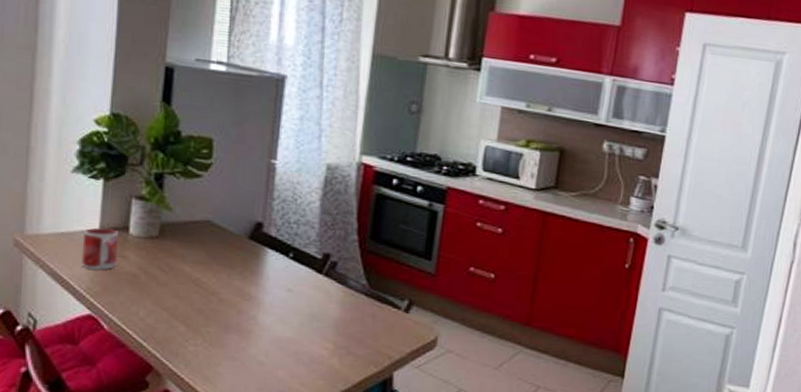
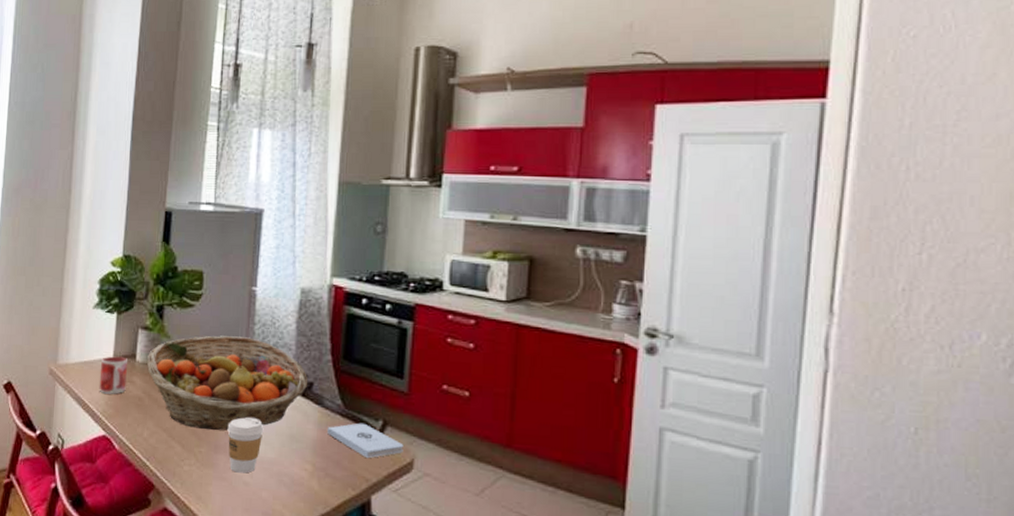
fruit basket: none [143,210,332,310] -> present [147,336,308,431]
coffee cup: none [240,296,282,353] -> present [227,417,264,474]
notepad: none [350,302,428,337] -> present [327,423,404,459]

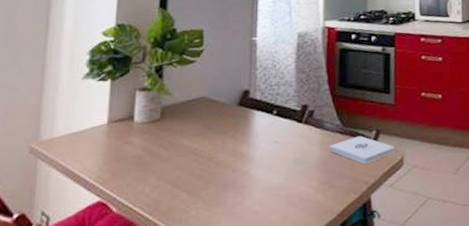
mug: present [99,356,127,394] -> none [91,120,125,160]
fruit basket: present [147,336,308,431] -> none [147,81,310,174]
coffee cup: present [227,417,264,474] -> none [234,151,270,205]

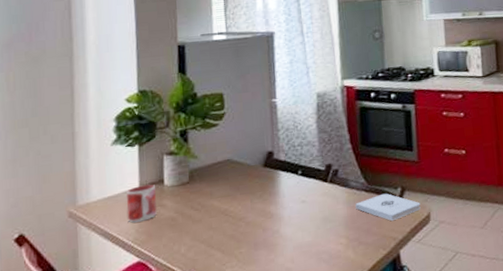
mug: none [91,120,125,160] -> present [126,184,158,223]

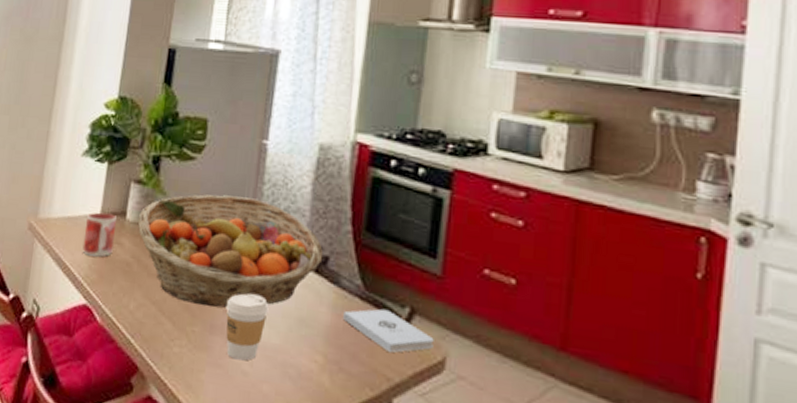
fruit basket: none [176,143,334,234] -> present [138,195,323,308]
coffee cup: none [264,211,299,262] -> present [226,293,269,361]

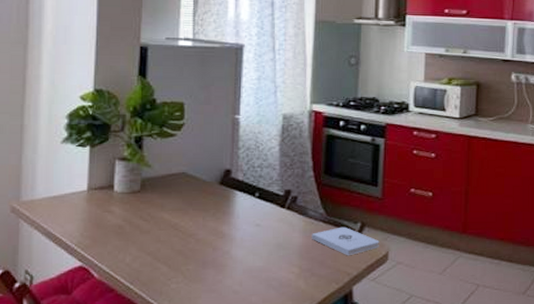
mug: present [82,212,116,257] -> none [72,188,105,226]
fruit basket: present [138,195,323,308] -> none [127,161,293,249]
coffee cup: present [226,293,269,361] -> none [215,233,252,284]

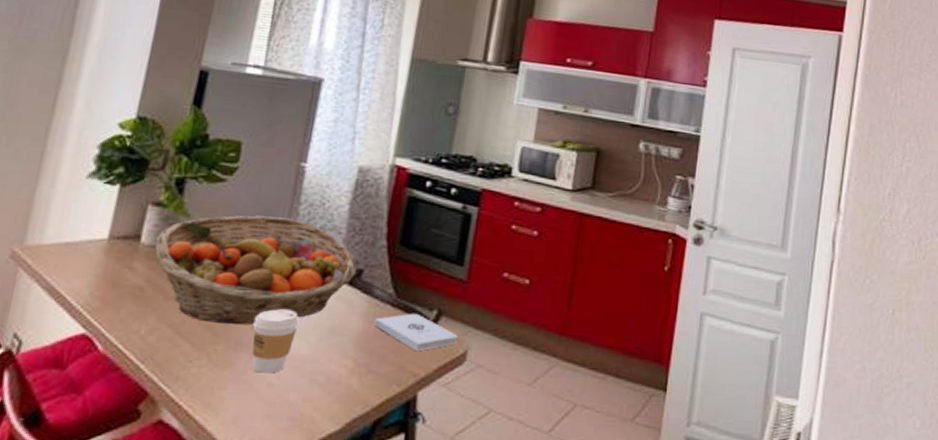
fruit basket: none [127,161,293,249] -> present [154,216,358,325]
coffee cup: none [215,233,252,284] -> present [252,309,300,374]

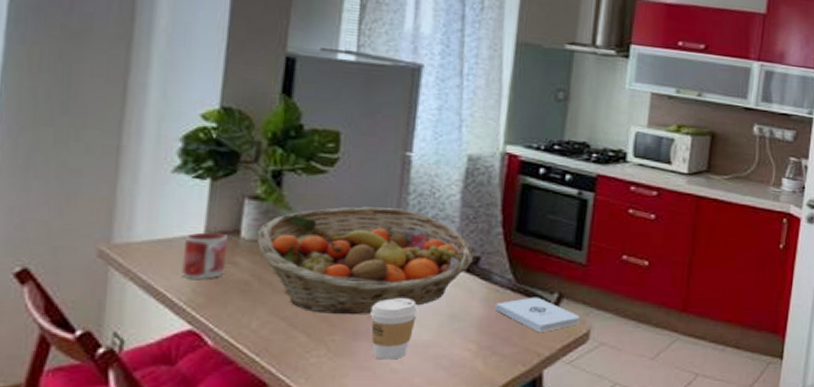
mug: none [82,236,128,283] -> present [181,232,227,279]

